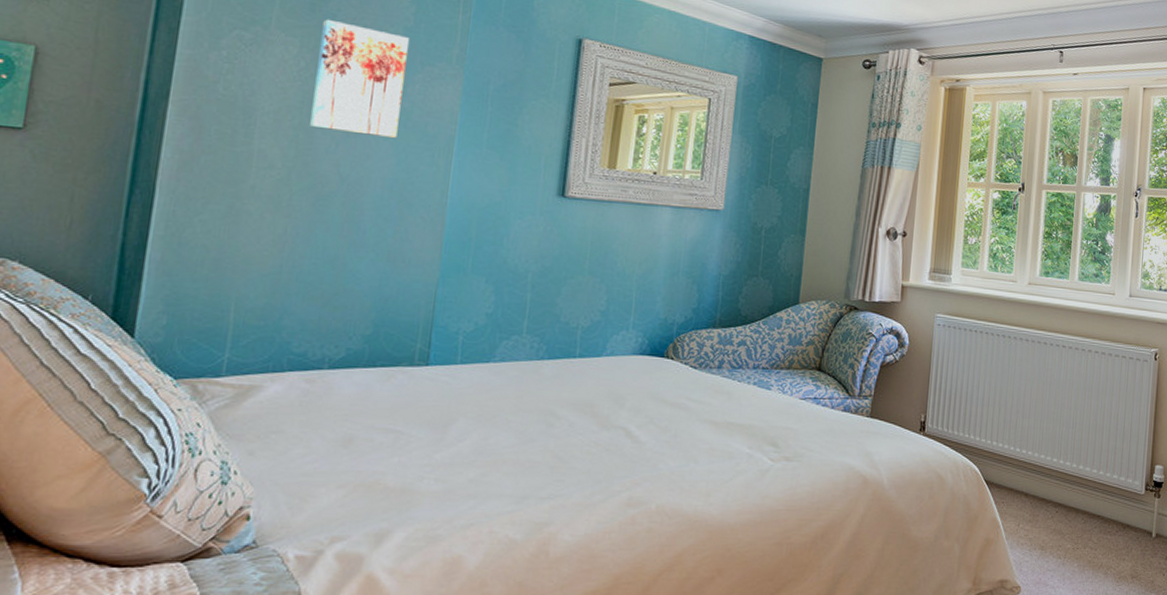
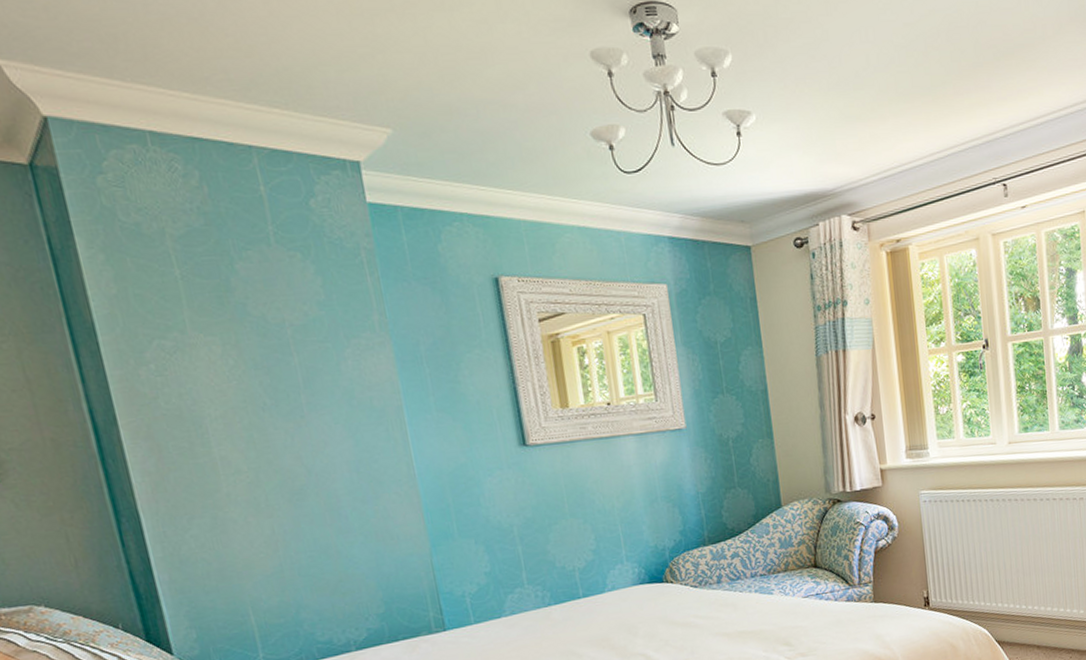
wall art: present [310,19,409,139] -> none [235,309,347,425]

